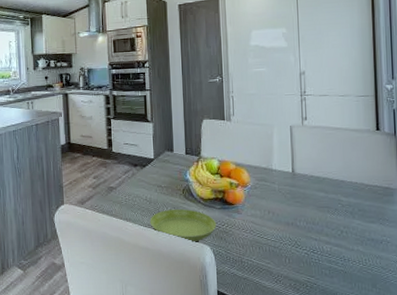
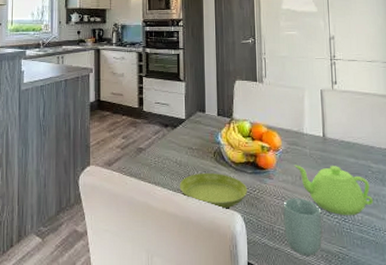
cup: none [251,231,291,285] -> present [283,198,323,256]
teapot: none [263,200,342,248] -> present [294,165,373,216]

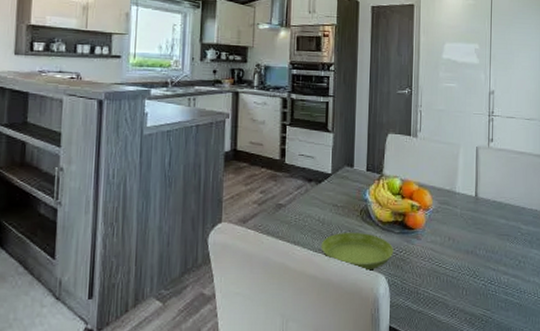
cup: present [283,198,323,256] -> none [429,259,468,319]
teapot: present [294,165,373,216] -> none [444,225,520,278]

